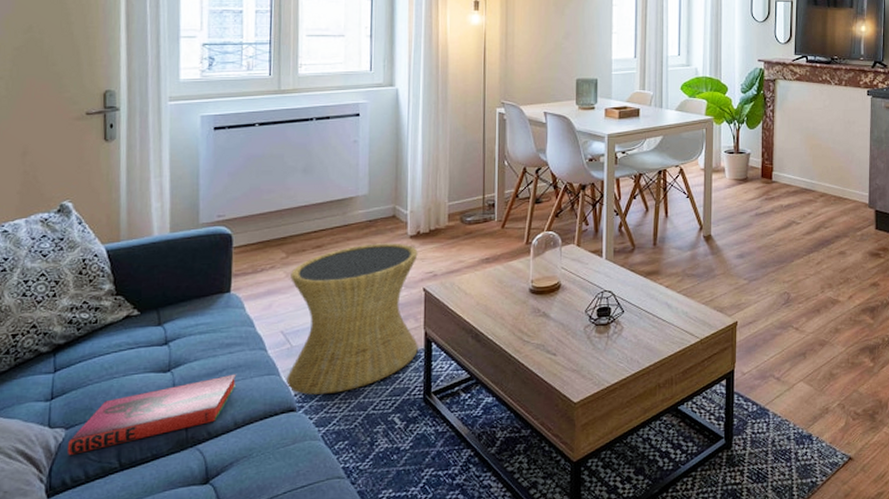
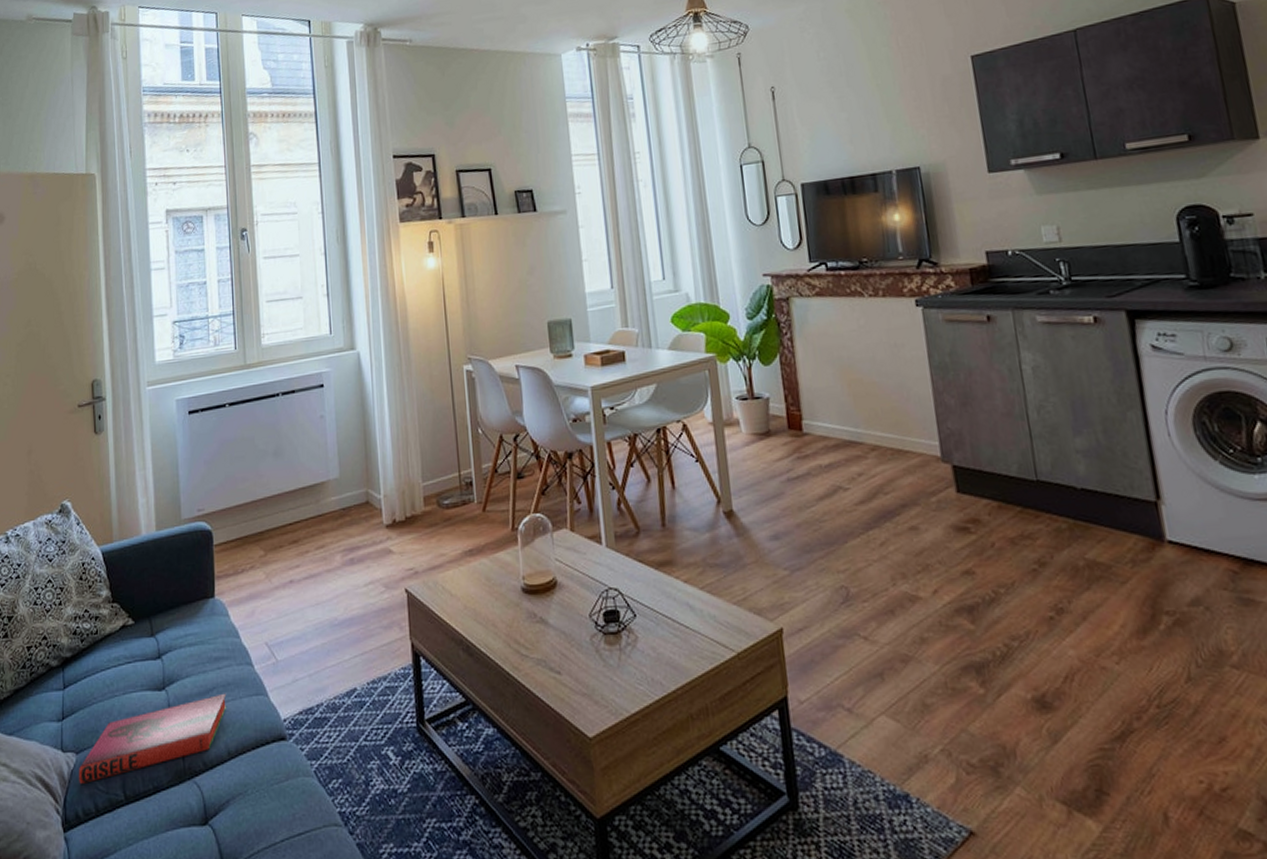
side table: present [286,243,418,395] -> none [270,534,406,720]

